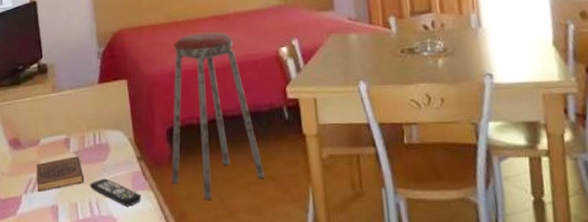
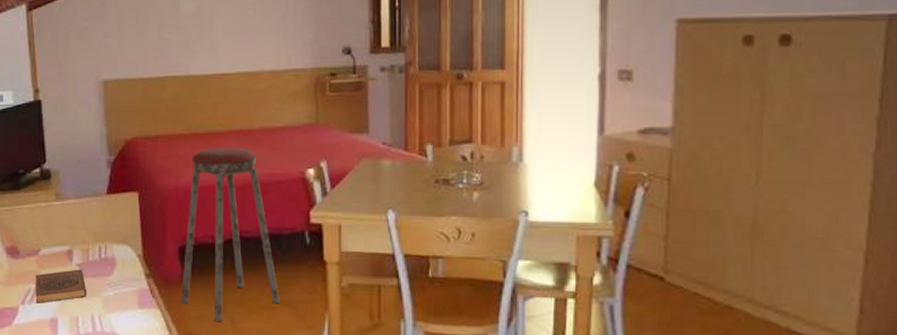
remote control: present [89,178,142,206] -> none [92,293,148,324]

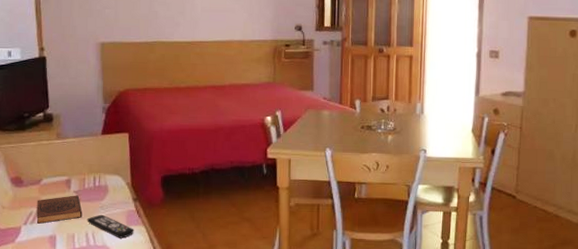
remote control: none [92,293,148,324] -> present [87,214,134,238]
music stool: present [180,147,280,322] -> none [162,99,242,235]

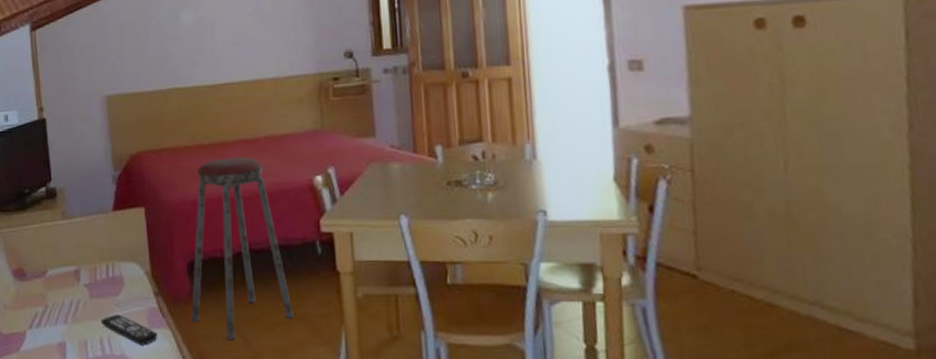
book: present [36,195,83,224] -> none [43,290,95,327]
music stool: none [162,99,242,235] -> present [191,157,294,341]

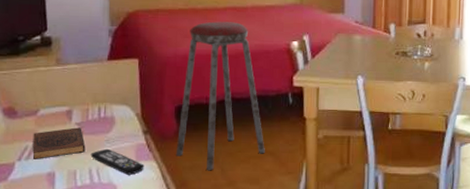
book: none [43,290,95,327] -> present [32,127,86,159]

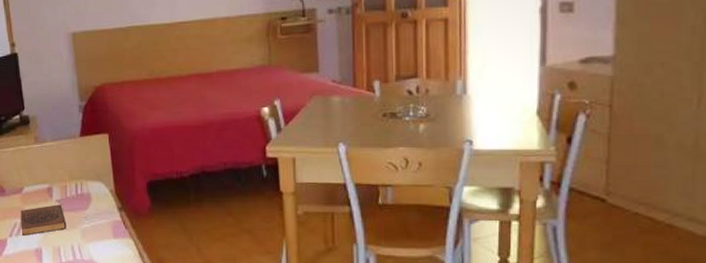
remote control: present [90,148,145,175] -> none [71,225,122,252]
music stool: present [176,21,265,171] -> none [150,90,241,249]

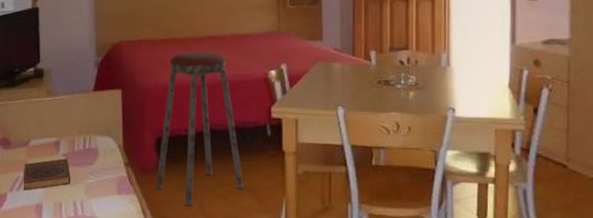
music stool: none [150,90,241,249] -> present [155,51,244,207]

